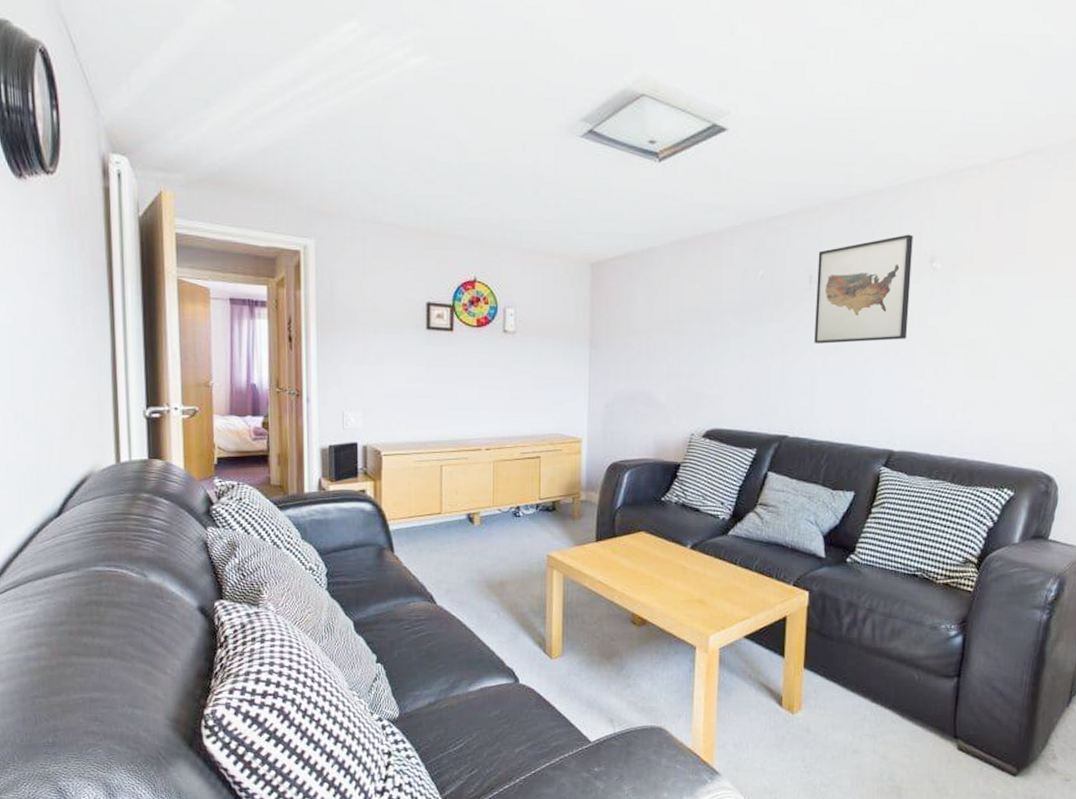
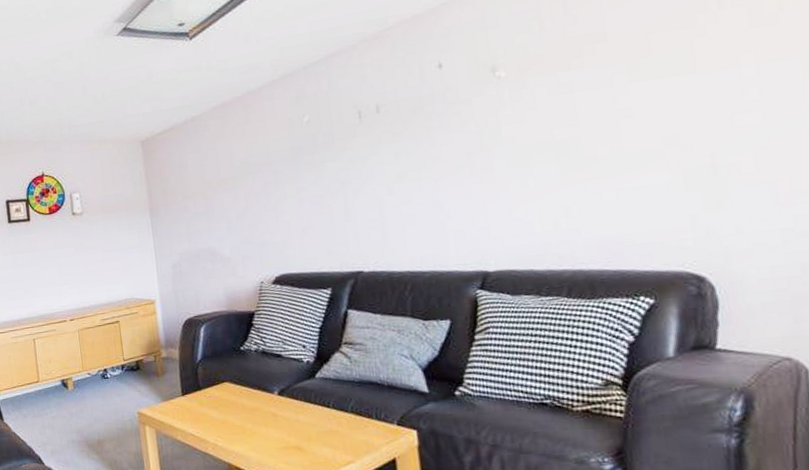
wall art: present [814,234,913,344] -> none [363,49,481,176]

